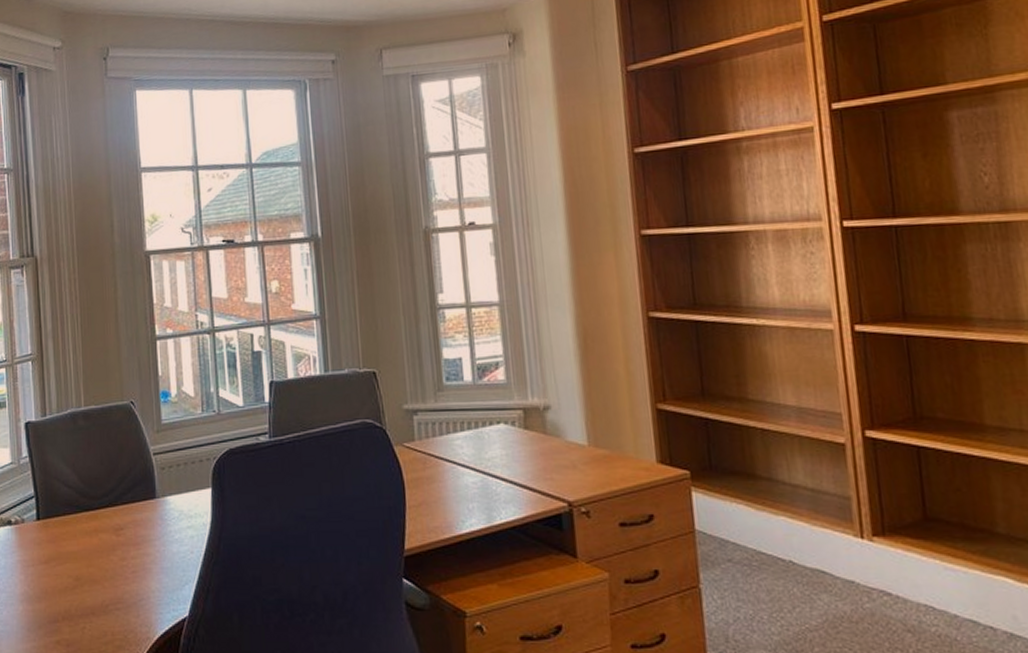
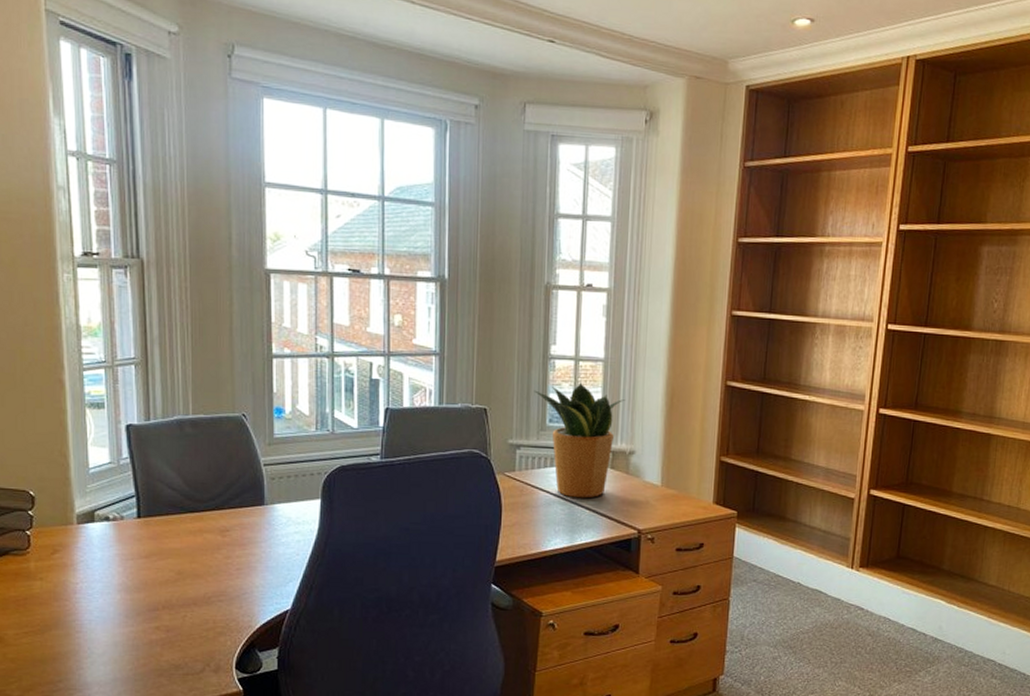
potted plant: none [425,332,530,468] -> present [534,382,625,499]

